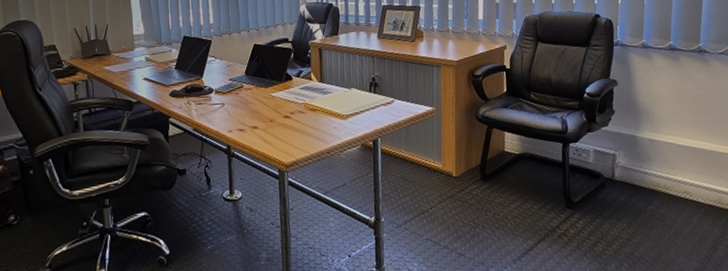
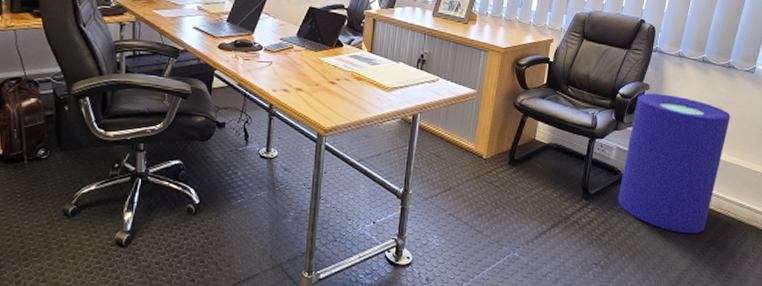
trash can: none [604,88,713,235] -> present [618,93,731,234]

